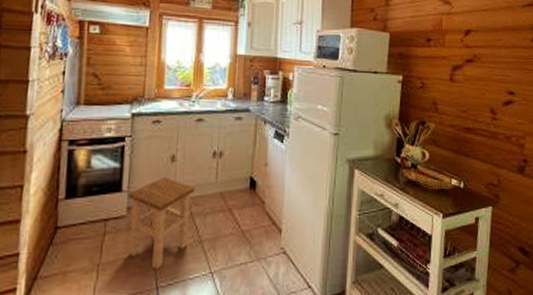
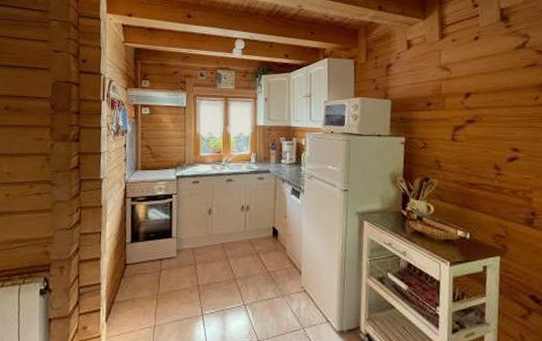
stool: present [128,177,195,269] -> none [177,226,228,300]

